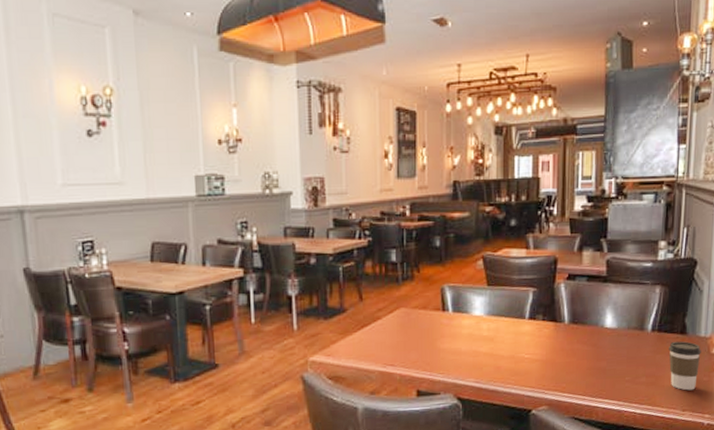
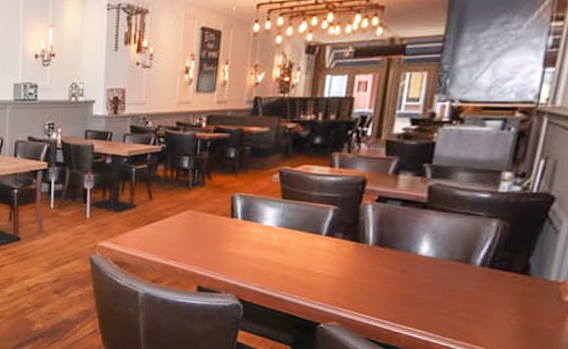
coffee cup: present [669,341,701,391] -> none [500,280,549,336]

